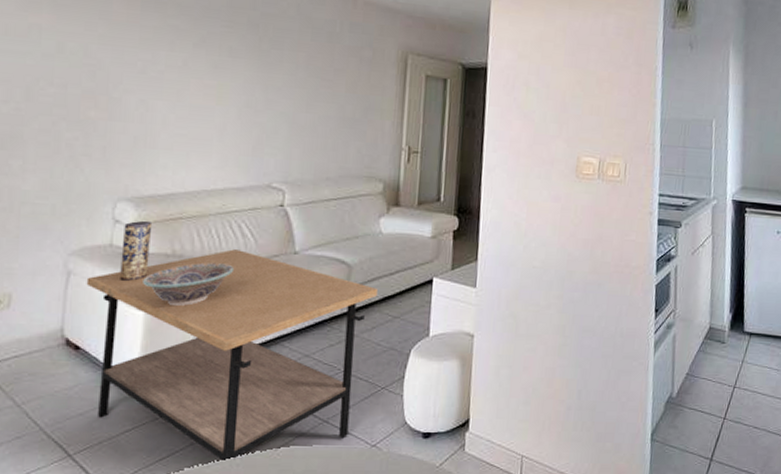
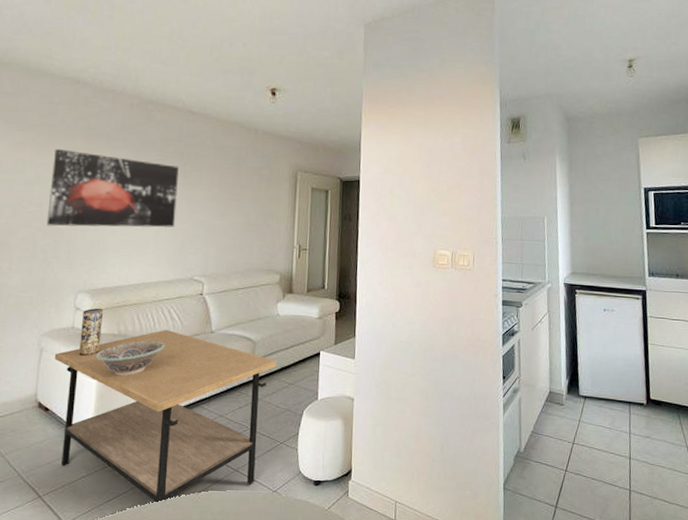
wall art: none [73,12,252,121] -> present [47,148,179,228]

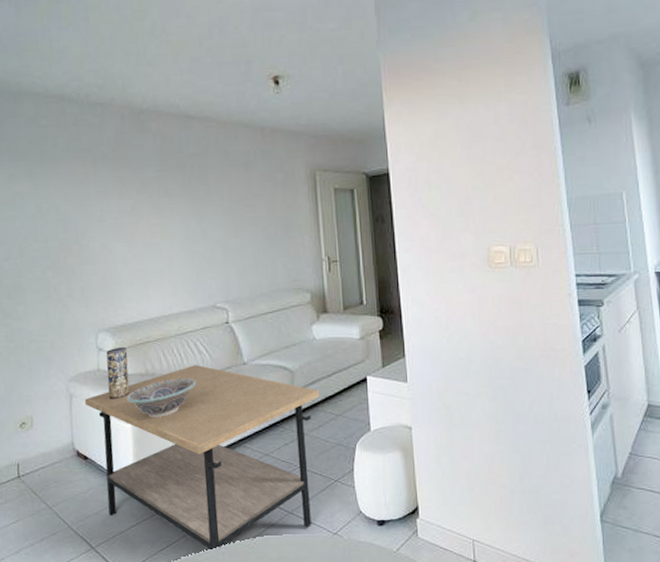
wall art: present [47,148,179,228] -> none [51,176,189,263]

